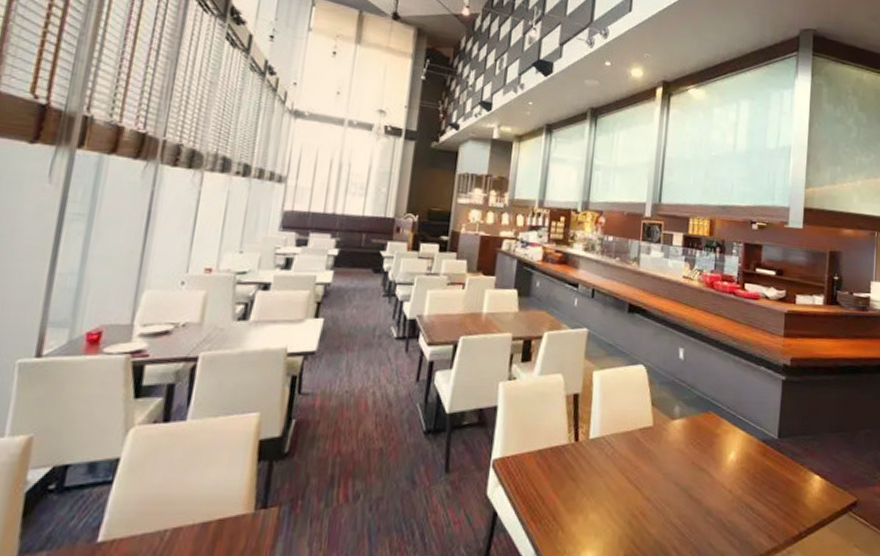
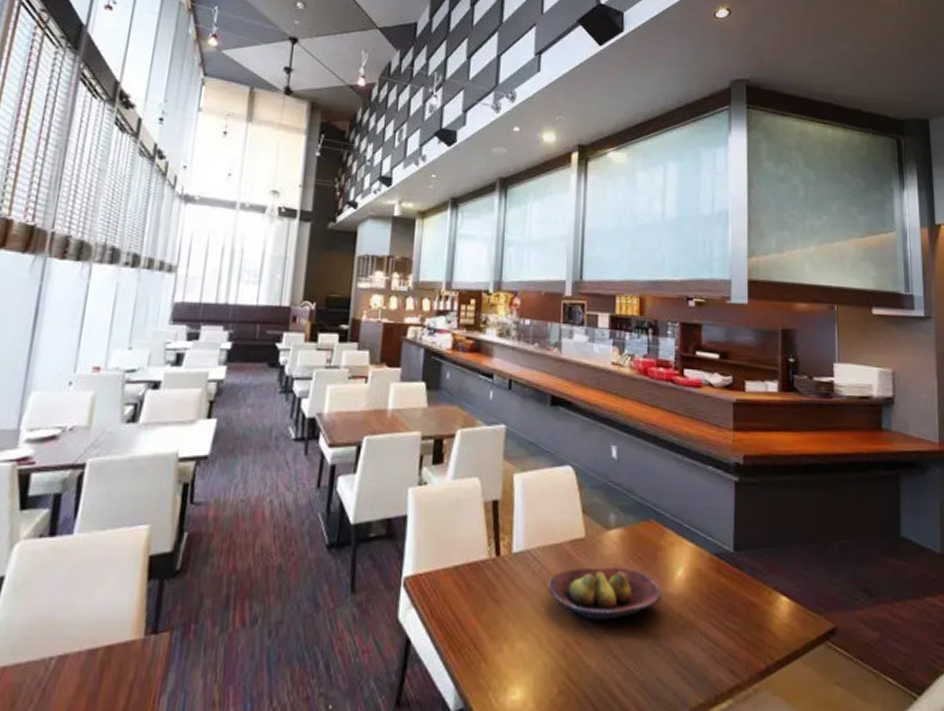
fruit bowl: none [618,451,716,496] -> present [547,567,662,621]

